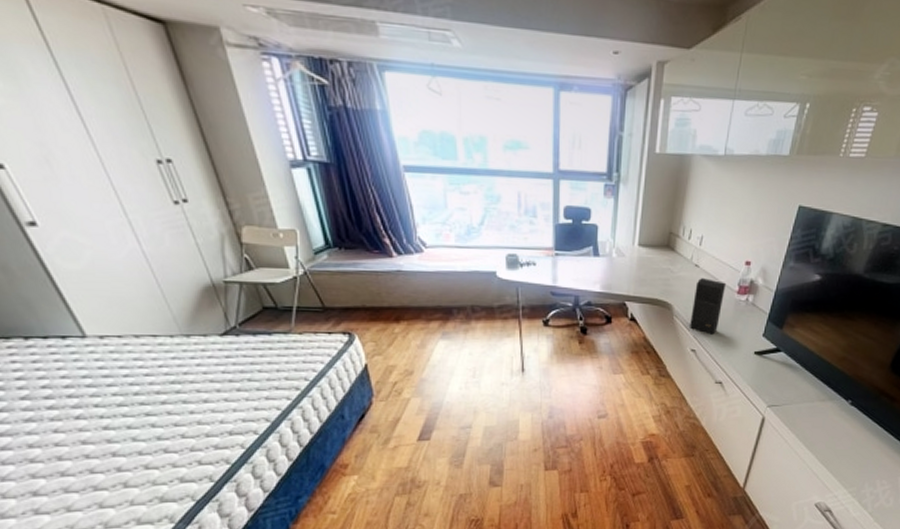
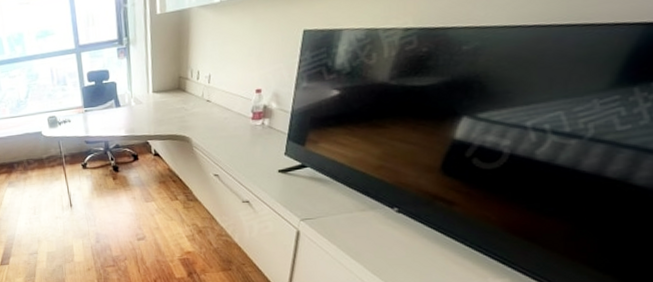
speaker: present [690,278,727,335] -> none [209,110,240,160]

